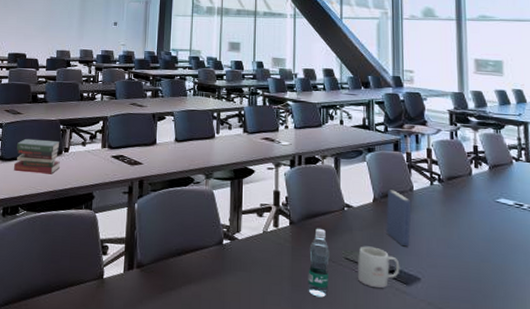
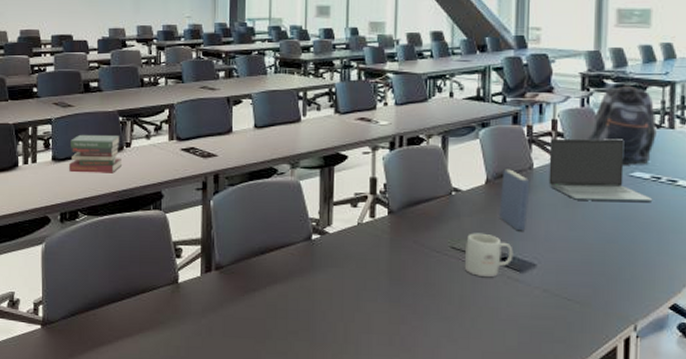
bottle: present [308,228,330,298] -> none [408,216,434,290]
laptop: none [426,165,518,226] -> present [548,138,653,202]
backpack: none [457,123,516,193] -> present [587,85,657,165]

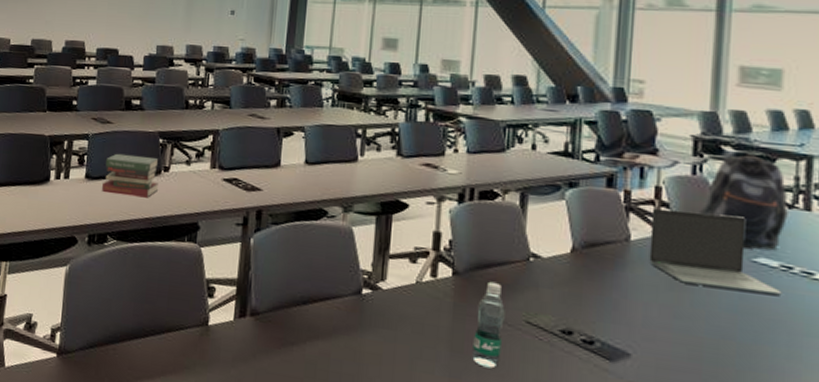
bottle: none [408,216,434,290] -> present [472,281,505,368]
mug: present [464,233,514,278] -> none [541,308,603,363]
book: present [499,169,530,231] -> none [586,237,626,313]

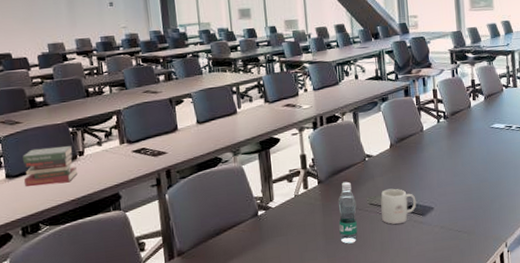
mug: none [541,308,603,363] -> present [380,188,417,224]
laptop: present [649,208,782,295] -> none [433,100,508,152]
backpack: present [698,154,788,250] -> none [459,56,506,120]

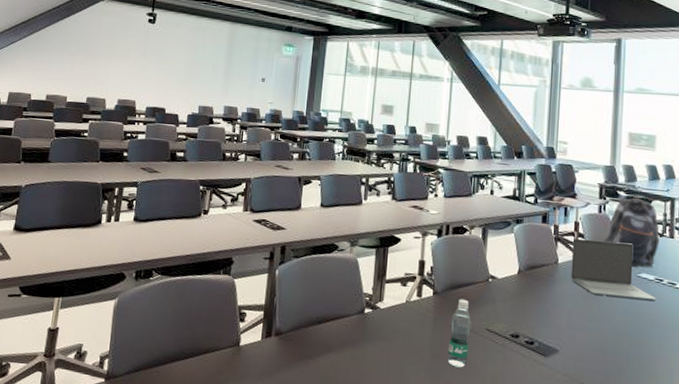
books: present [23,146,77,186] -> none [149,198,199,238]
mug: present [380,188,417,224] -> none [497,317,540,360]
laptop: none [433,100,508,152] -> present [571,238,656,301]
backpack: none [459,56,506,120] -> present [603,197,660,267]

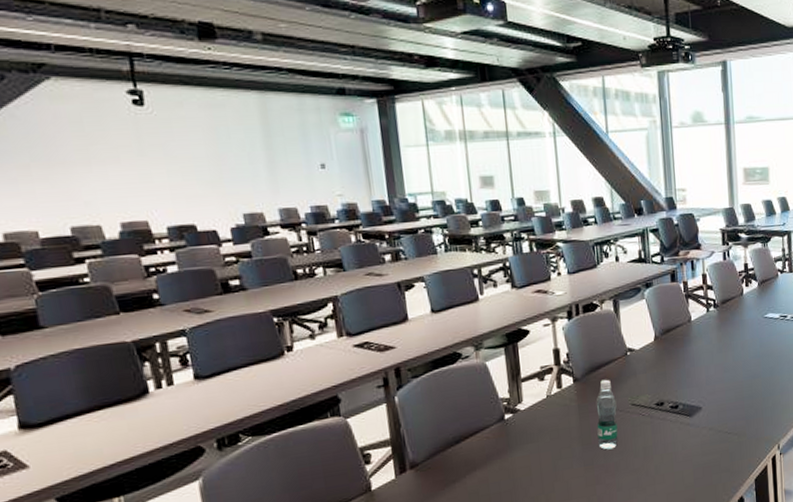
laptop: present [571,238,656,301] -> none [702,286,783,345]
backpack: present [603,197,660,267] -> none [730,237,781,309]

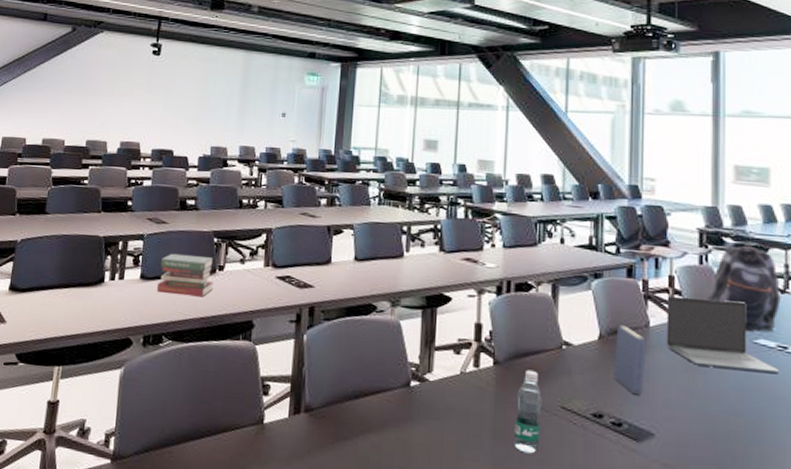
books: none [215,339,285,389] -> present [157,253,214,297]
book: none [667,324,691,380] -> present [613,325,647,395]
laptop: none [702,286,783,345] -> present [666,295,780,373]
backpack: none [730,237,781,309] -> present [706,245,781,332]

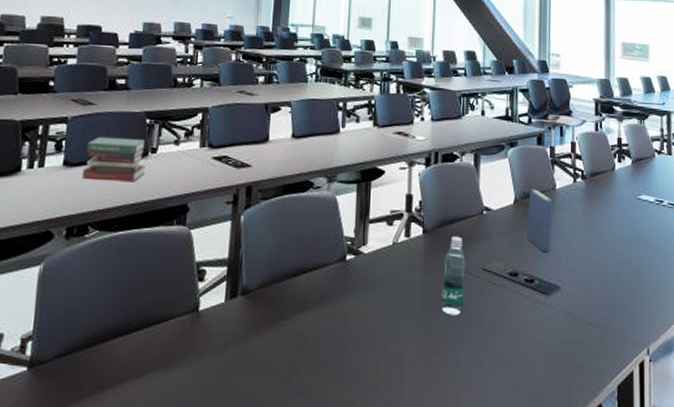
laptop: present [666,295,780,373] -> none [569,160,658,224]
backpack: present [706,245,781,332] -> none [601,113,658,188]

